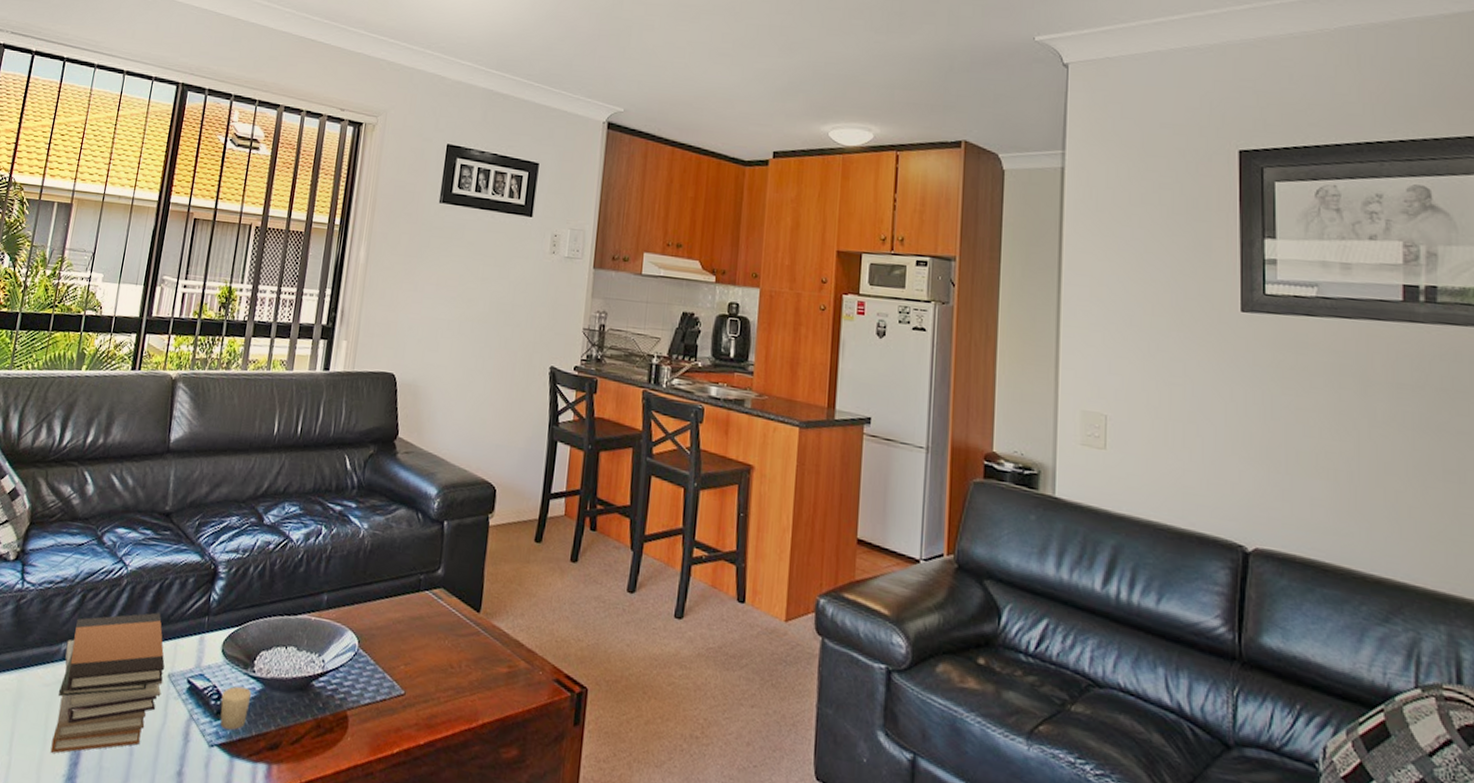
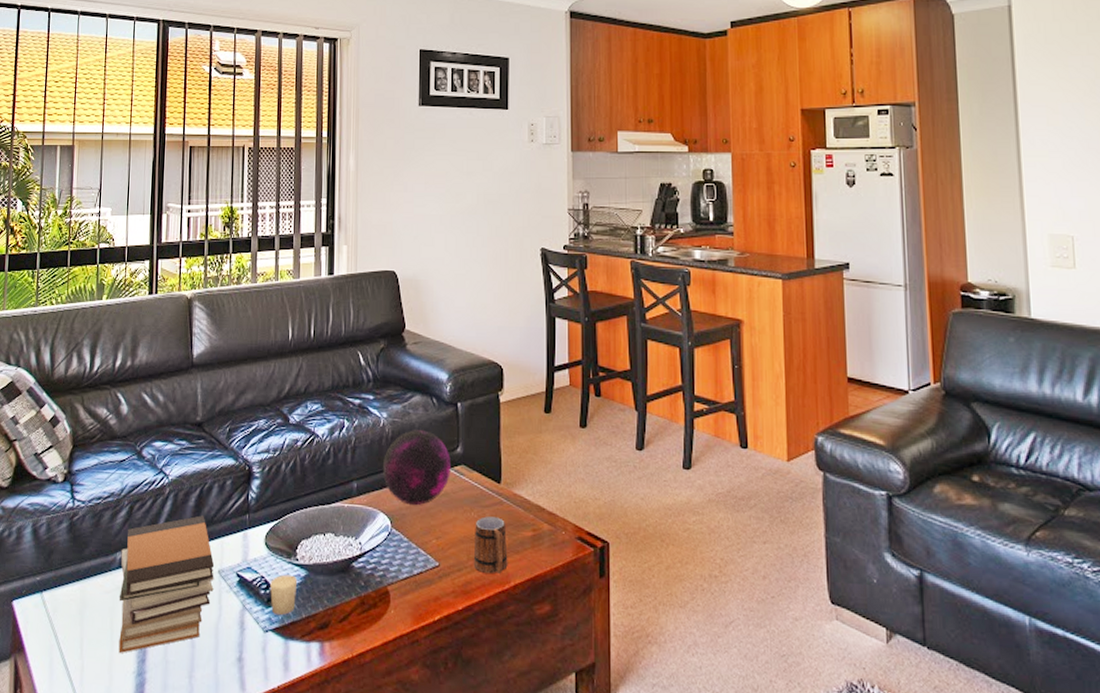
decorative orb: none [356,545,430,627] -> present [382,430,451,506]
mug: none [441,646,480,710] -> present [473,516,508,574]

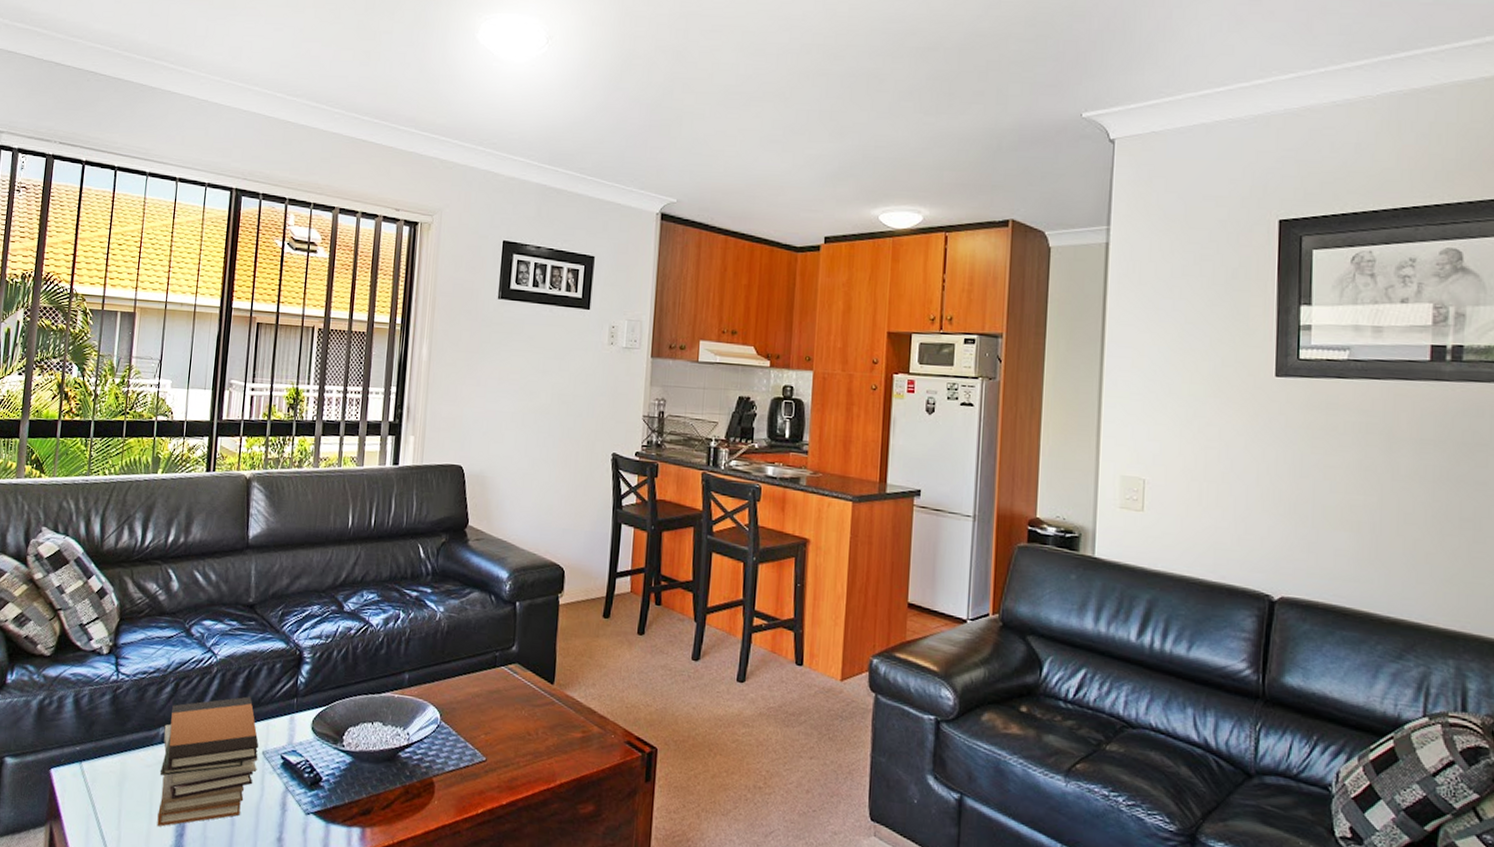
candle: present [270,574,298,616] -> none [314,759,343,800]
decorative orb: present [382,430,451,506] -> none [435,625,505,701]
mug: present [473,516,508,574] -> none [520,715,556,772]

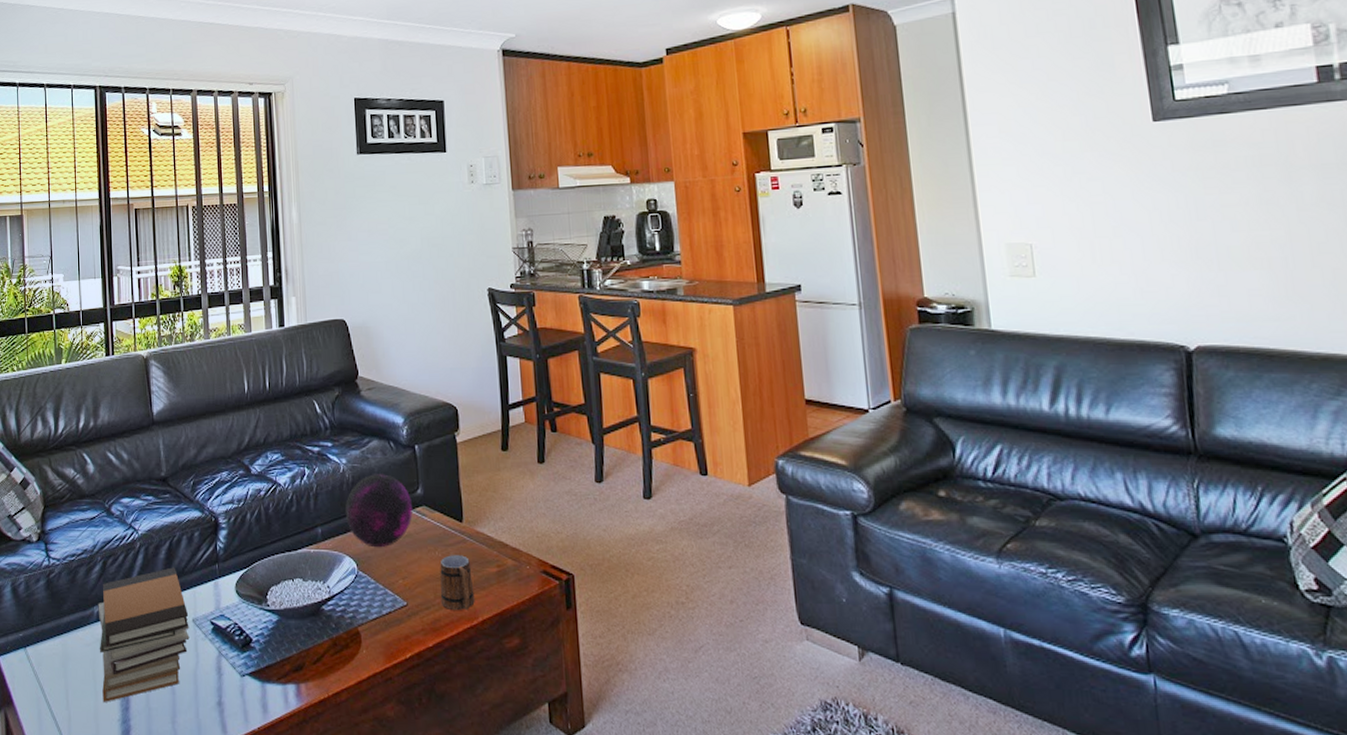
decorative orb: none [435,625,505,701] -> present [345,474,413,548]
mug: none [520,715,556,772] -> present [439,555,475,611]

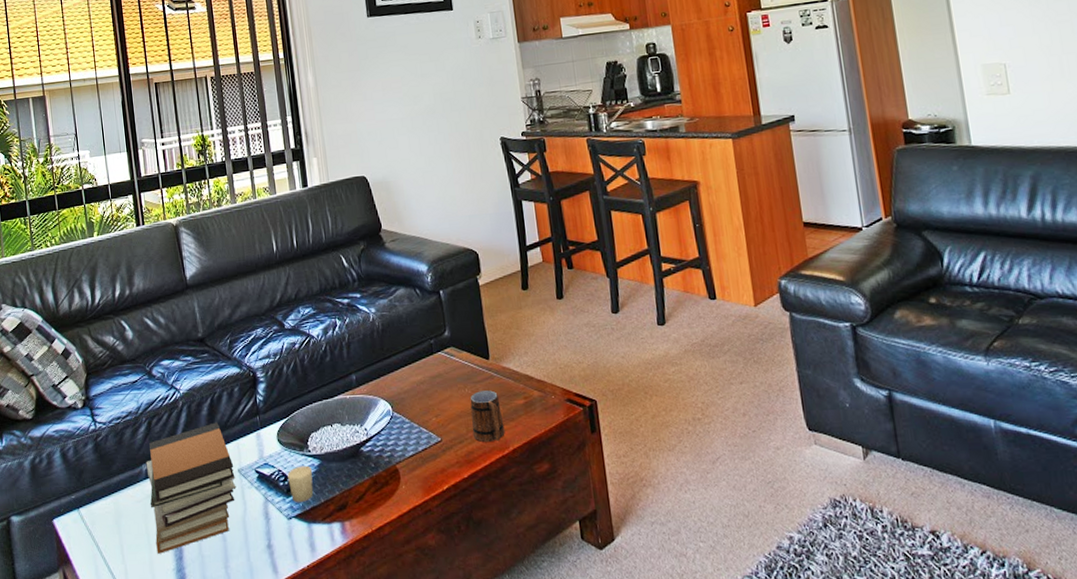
candle: none [244,620,270,660] -> present [287,465,313,503]
decorative orb: present [345,474,413,548] -> none [377,319,442,390]

